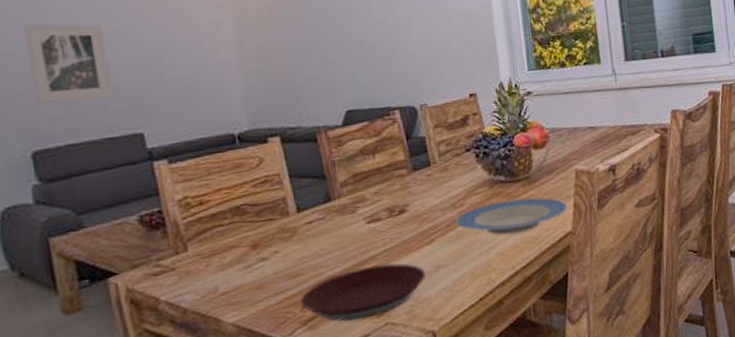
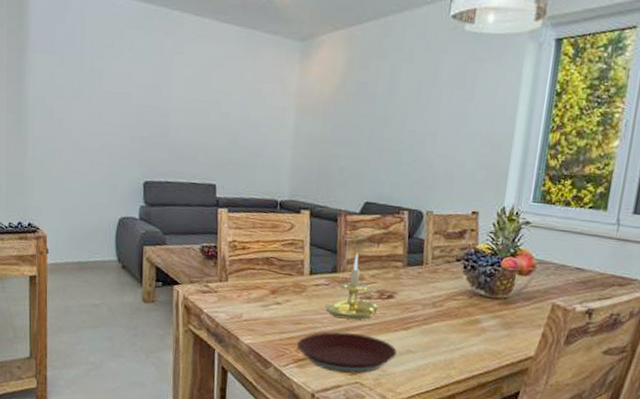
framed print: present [24,24,113,103] -> none [153,86,204,152]
candle holder: none [325,171,393,255] -> present [324,252,380,320]
plate: present [455,197,568,235] -> none [432,310,537,345]

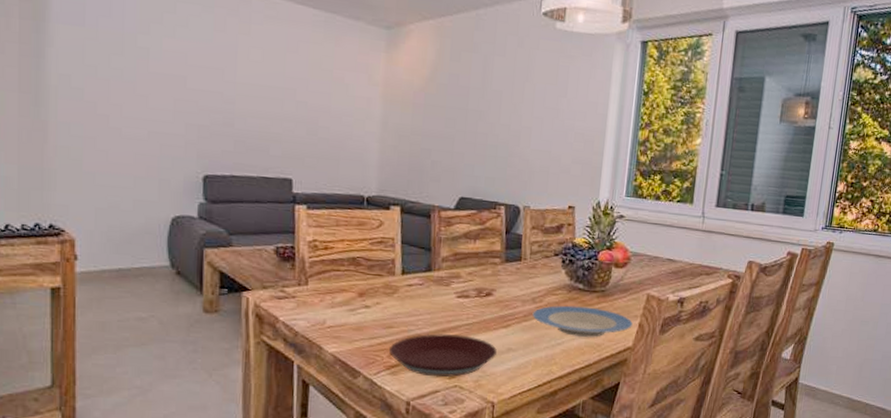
candle holder: present [324,252,380,320] -> none [419,250,478,320]
plate: none [432,310,537,345] -> present [532,305,634,337]

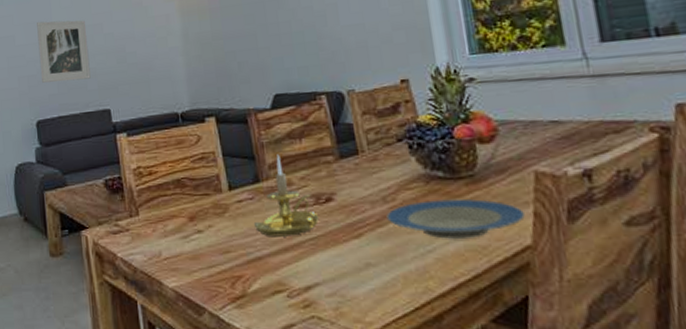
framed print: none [214,69,277,144] -> present [37,20,91,83]
plate: present [389,334,497,378] -> none [231,253,354,307]
candle holder: none [419,250,478,320] -> present [253,154,320,237]

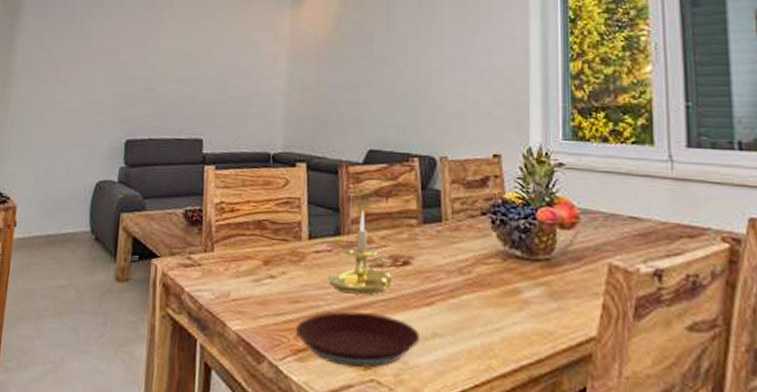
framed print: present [37,20,91,83] -> none [138,41,193,105]
plate: none [231,253,354,307] -> present [296,311,419,369]
plate: present [386,198,526,239] -> none [460,278,595,322]

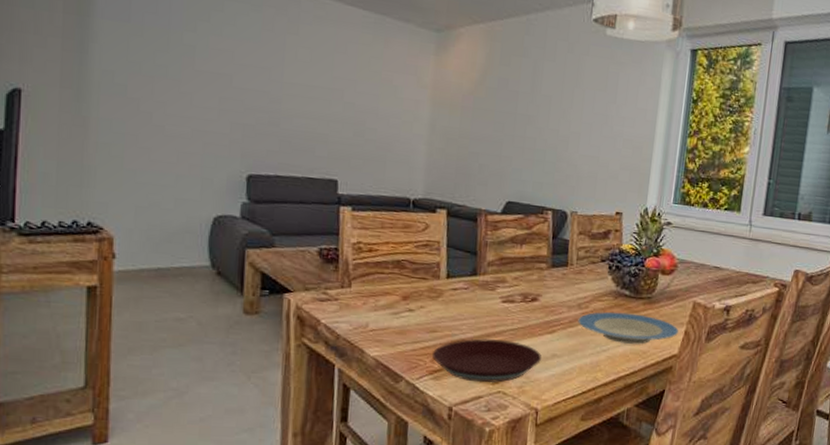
candle holder: present [327,210,394,295] -> none [463,254,523,325]
plate: none [460,278,595,322] -> present [578,312,680,344]

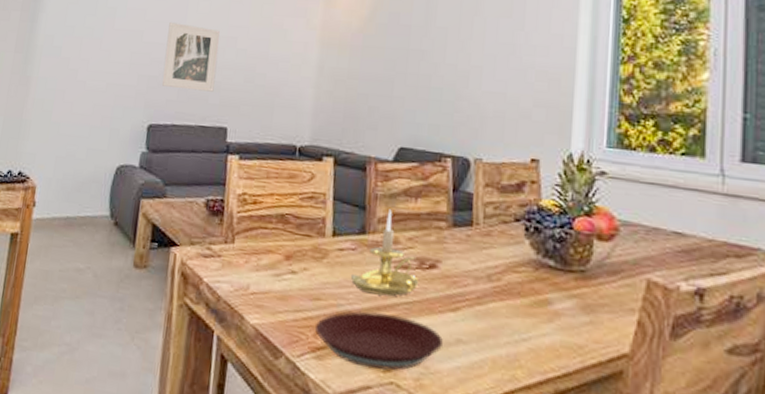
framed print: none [260,68,325,144] -> present [162,23,220,92]
candle holder: none [463,254,523,325] -> present [350,209,419,296]
plate: present [578,312,680,344] -> none [488,286,630,335]

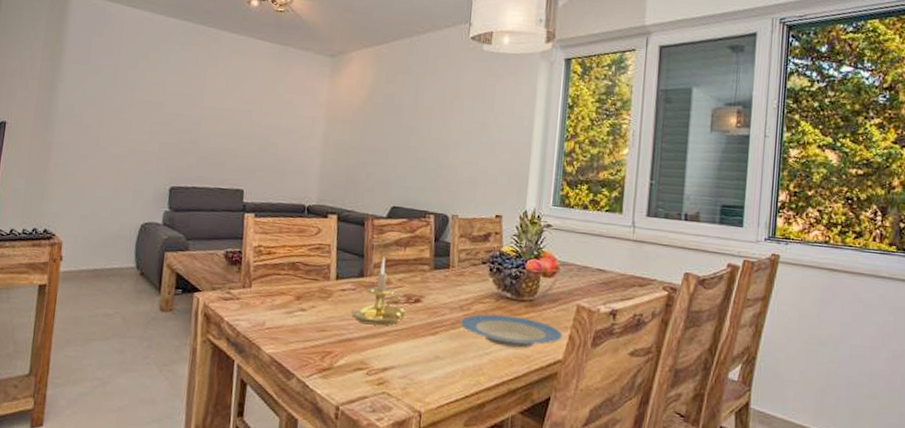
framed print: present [162,23,220,92] -> none [182,96,236,159]
plate: present [315,311,443,371] -> none [322,338,425,384]
plate: none [488,286,630,335] -> present [460,314,564,348]

